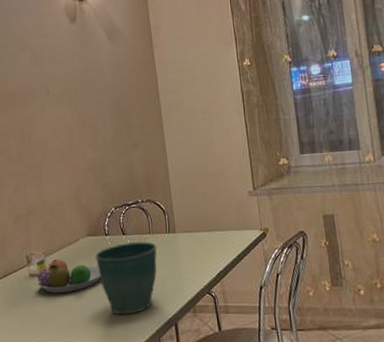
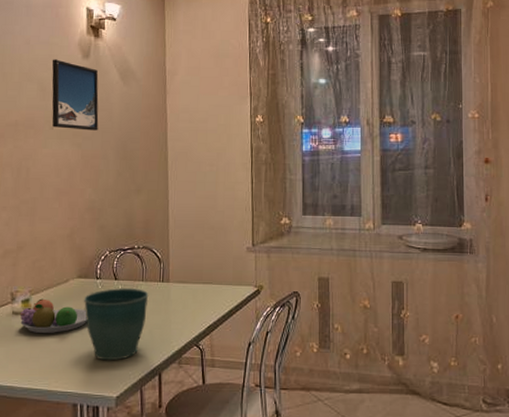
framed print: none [41,26,92,93] -> present [52,59,99,131]

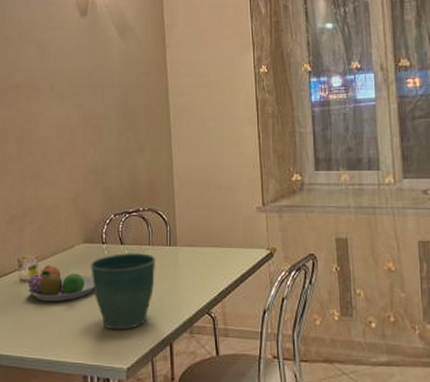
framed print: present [52,59,99,131] -> none [50,19,99,90]

